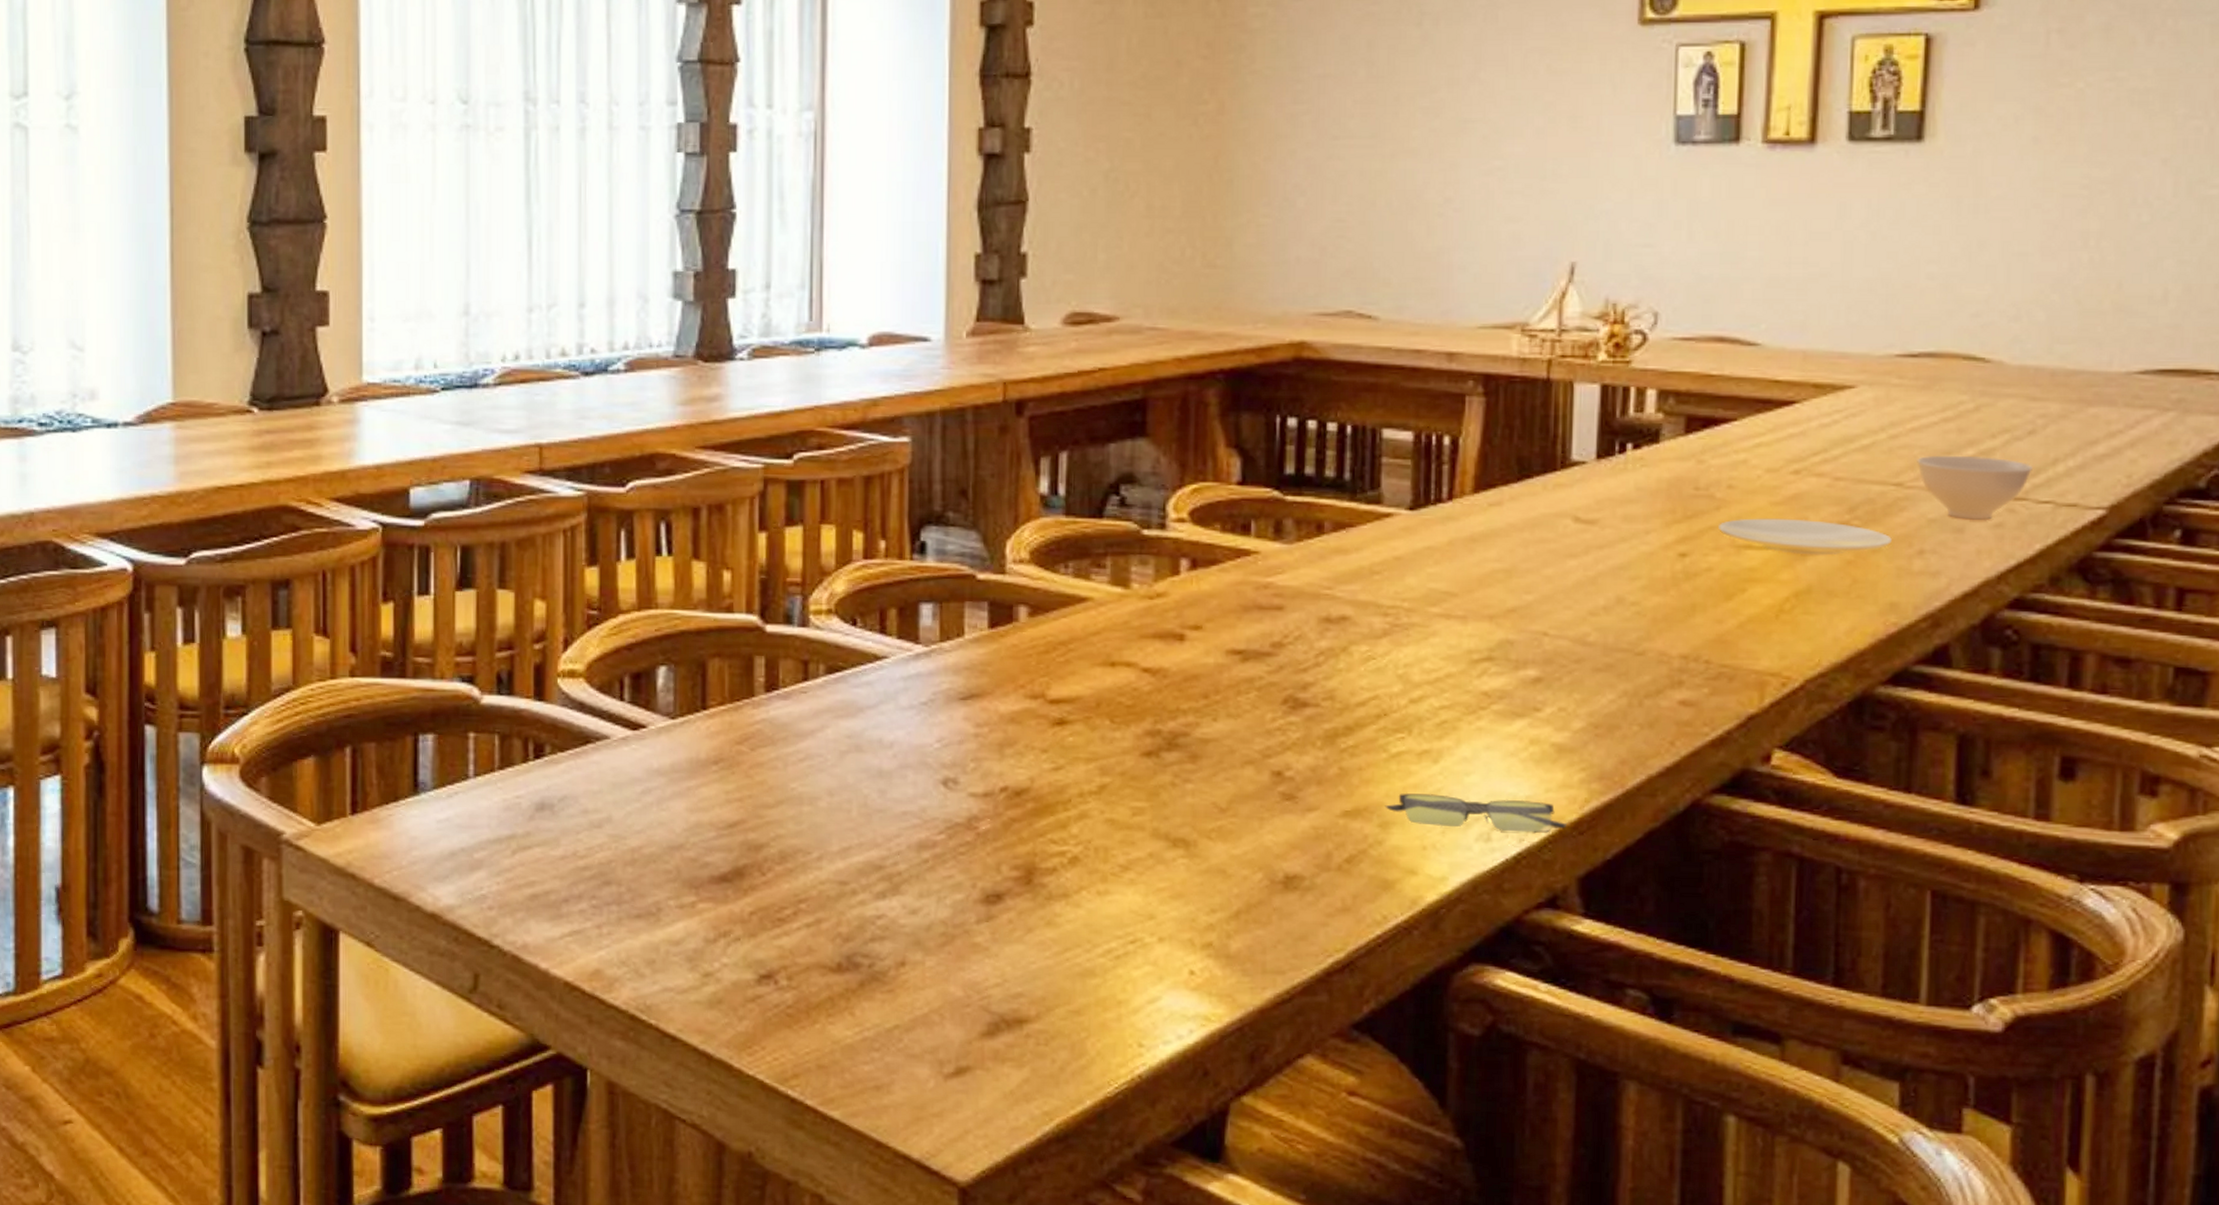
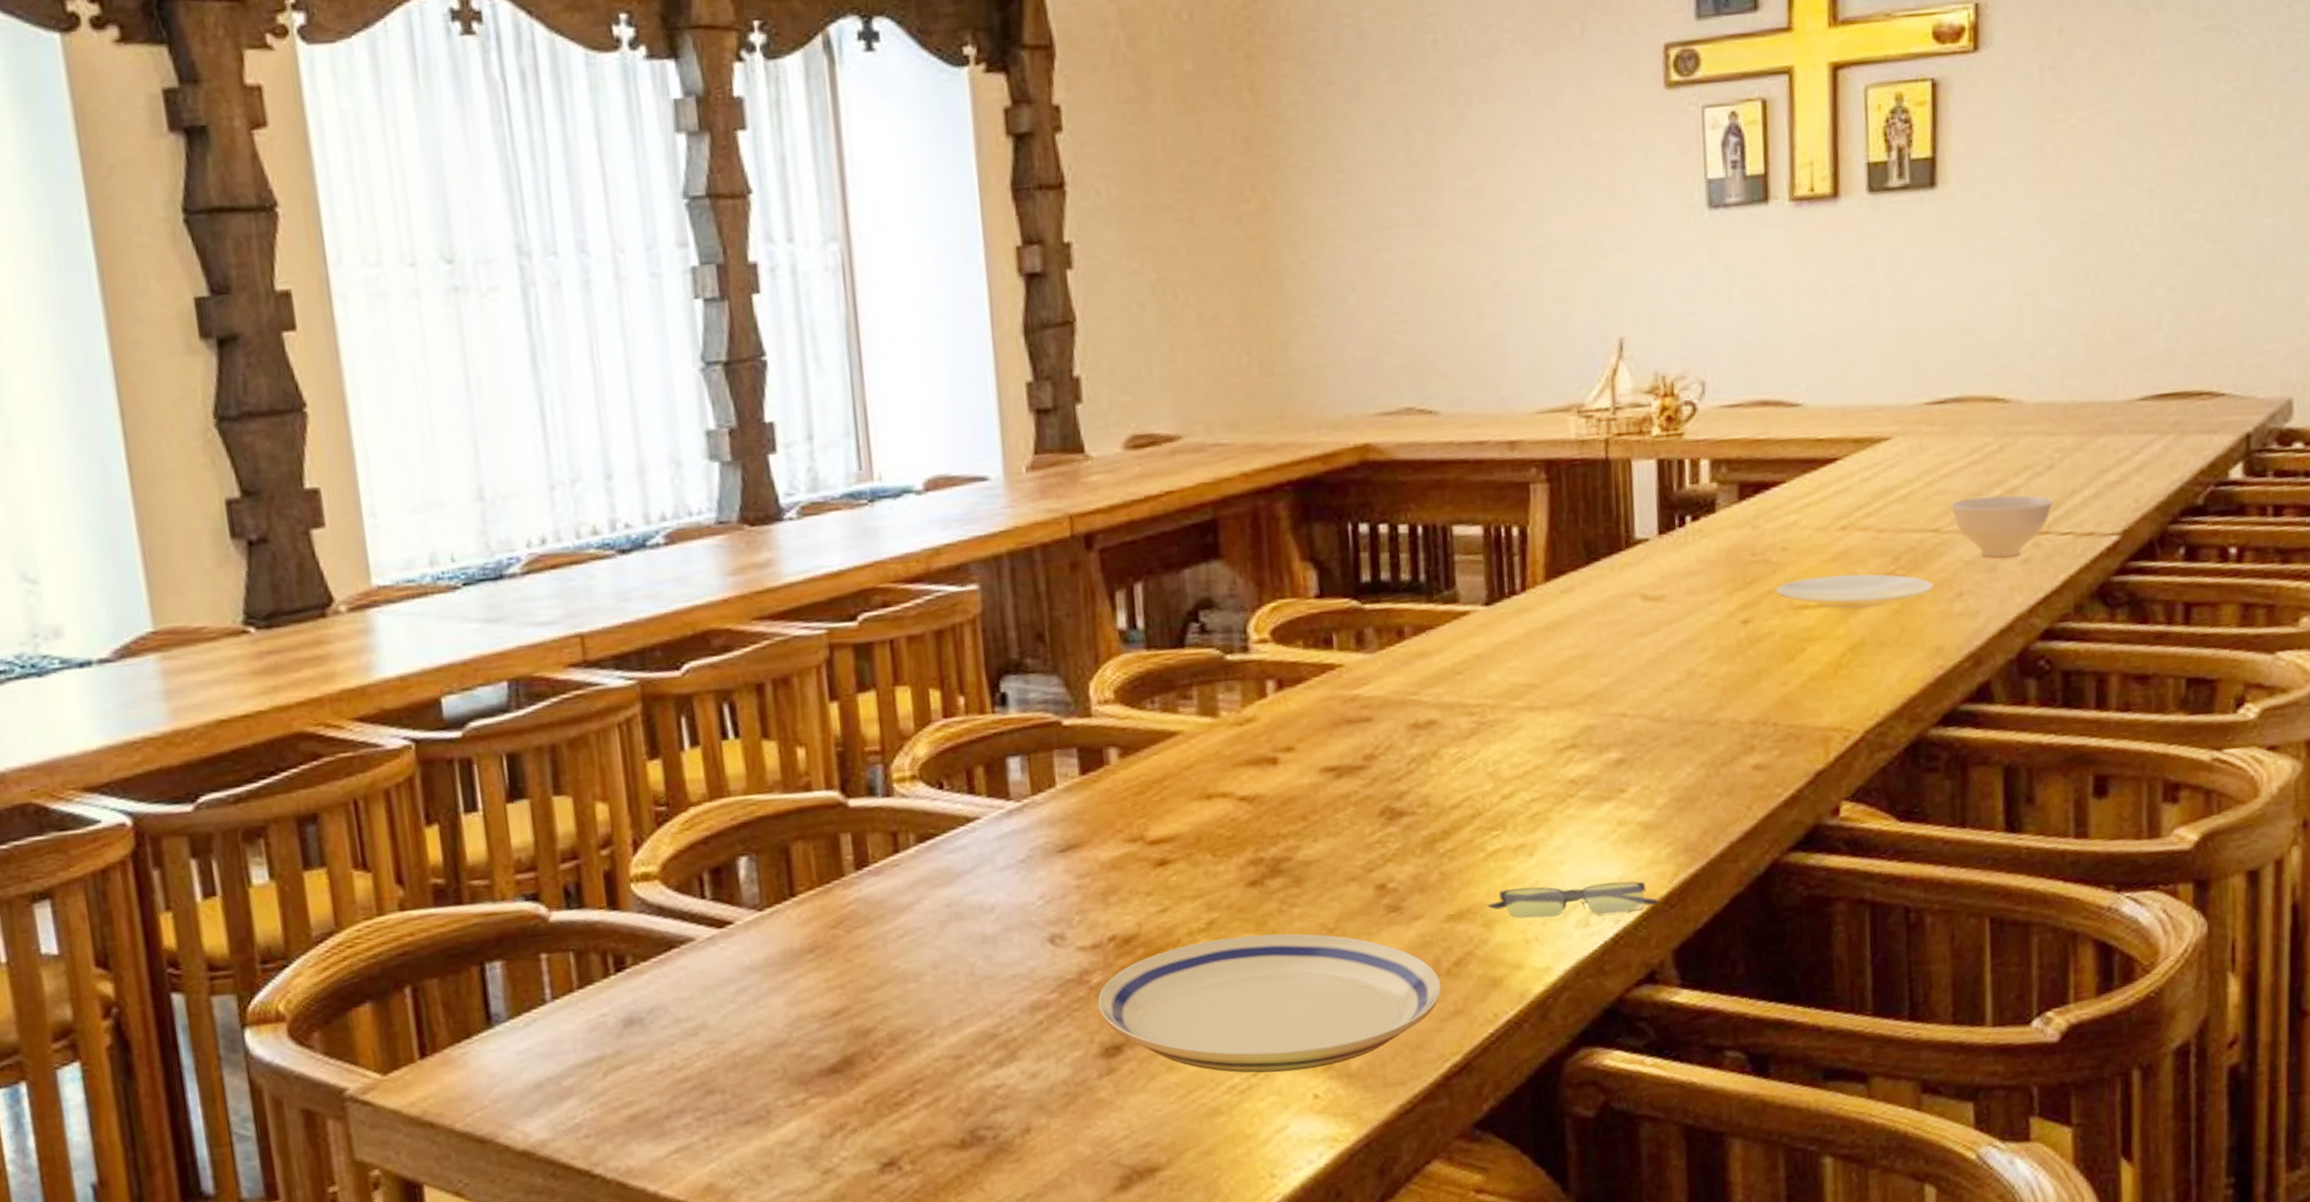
plate: none [983,803,1331,945] -> present [1097,933,1442,1073]

